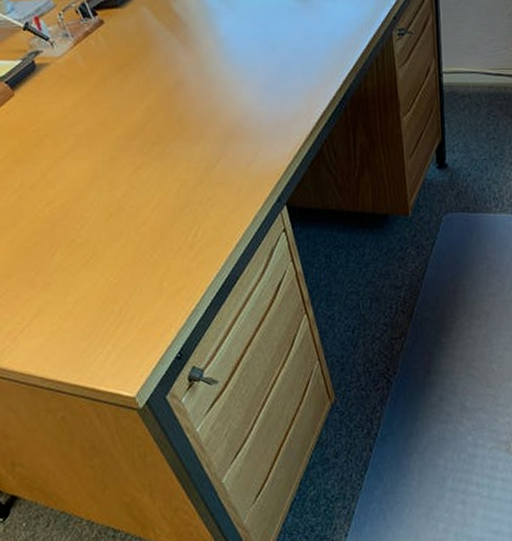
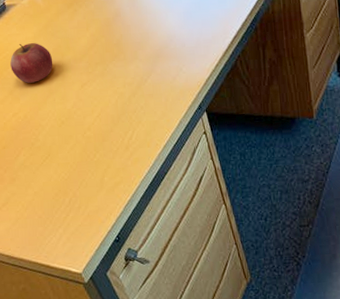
apple: none [42,113,98,164] -> present [10,43,53,83]

